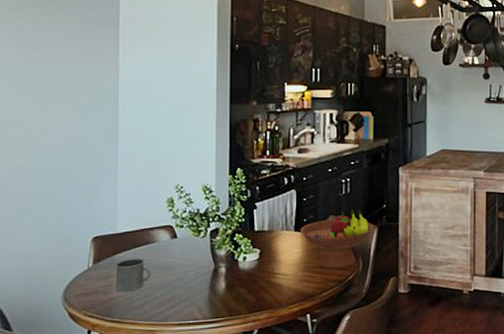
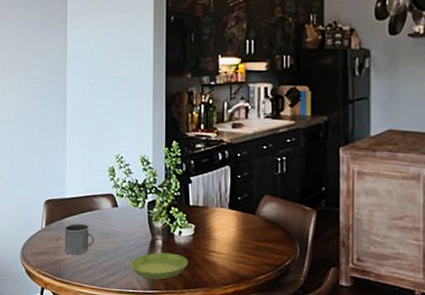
saucer: none [191,279,253,308] -> present [130,252,189,280]
fruit bowl: present [299,209,373,269] -> none [234,190,311,253]

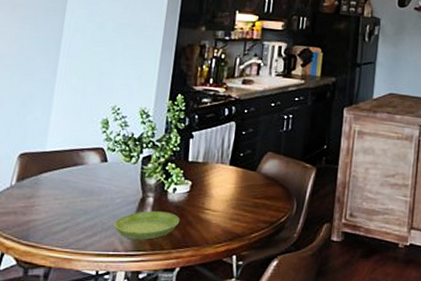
mug: present [64,224,95,255] -> none [36,180,76,215]

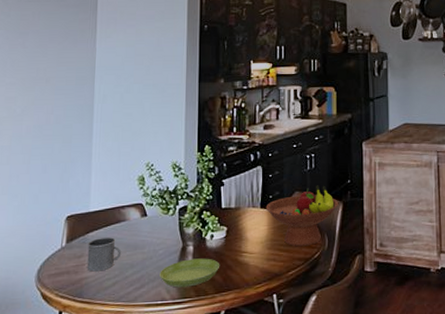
mug: none [36,180,76,215] -> present [87,237,122,272]
fruit bowl: none [235,147,312,210] -> present [265,185,338,247]

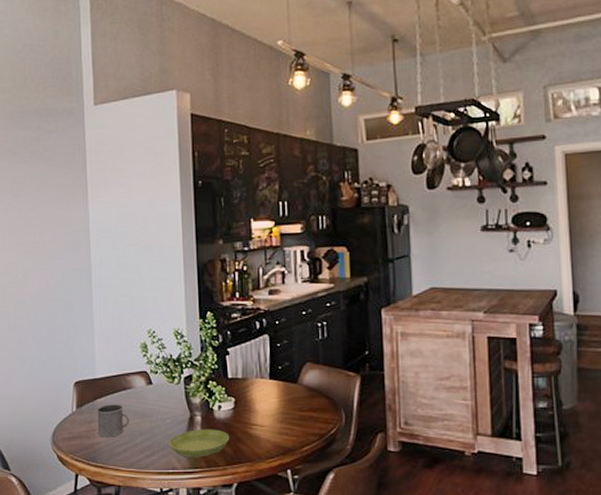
fruit bowl: present [265,185,338,247] -> none [275,356,355,422]

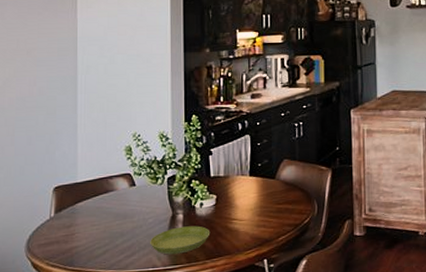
mug: present [97,404,130,437] -> none [76,207,111,241]

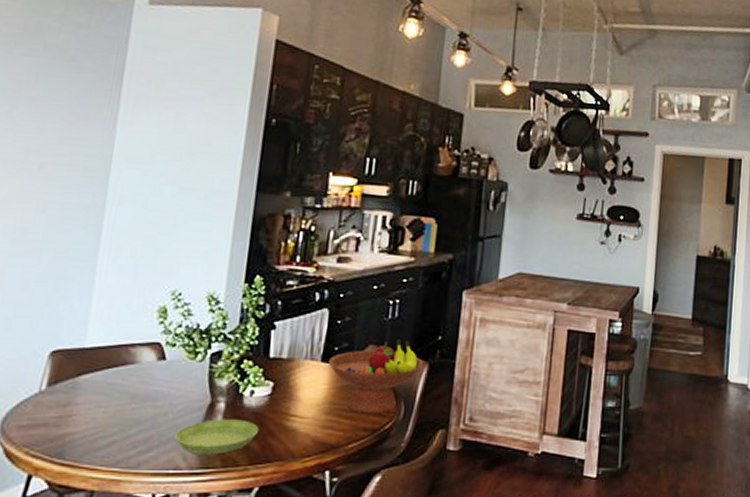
fruit bowl: none [254,153,327,213] -> present [328,339,423,414]

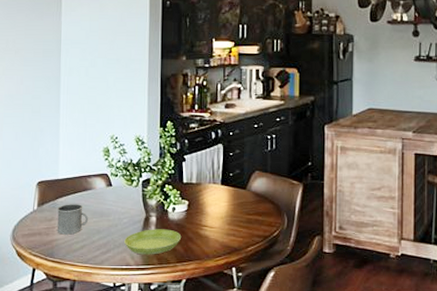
mug: none [73,383,126,427] -> present [57,204,89,235]
fruit bowl: present [328,339,423,414] -> none [226,166,298,225]

